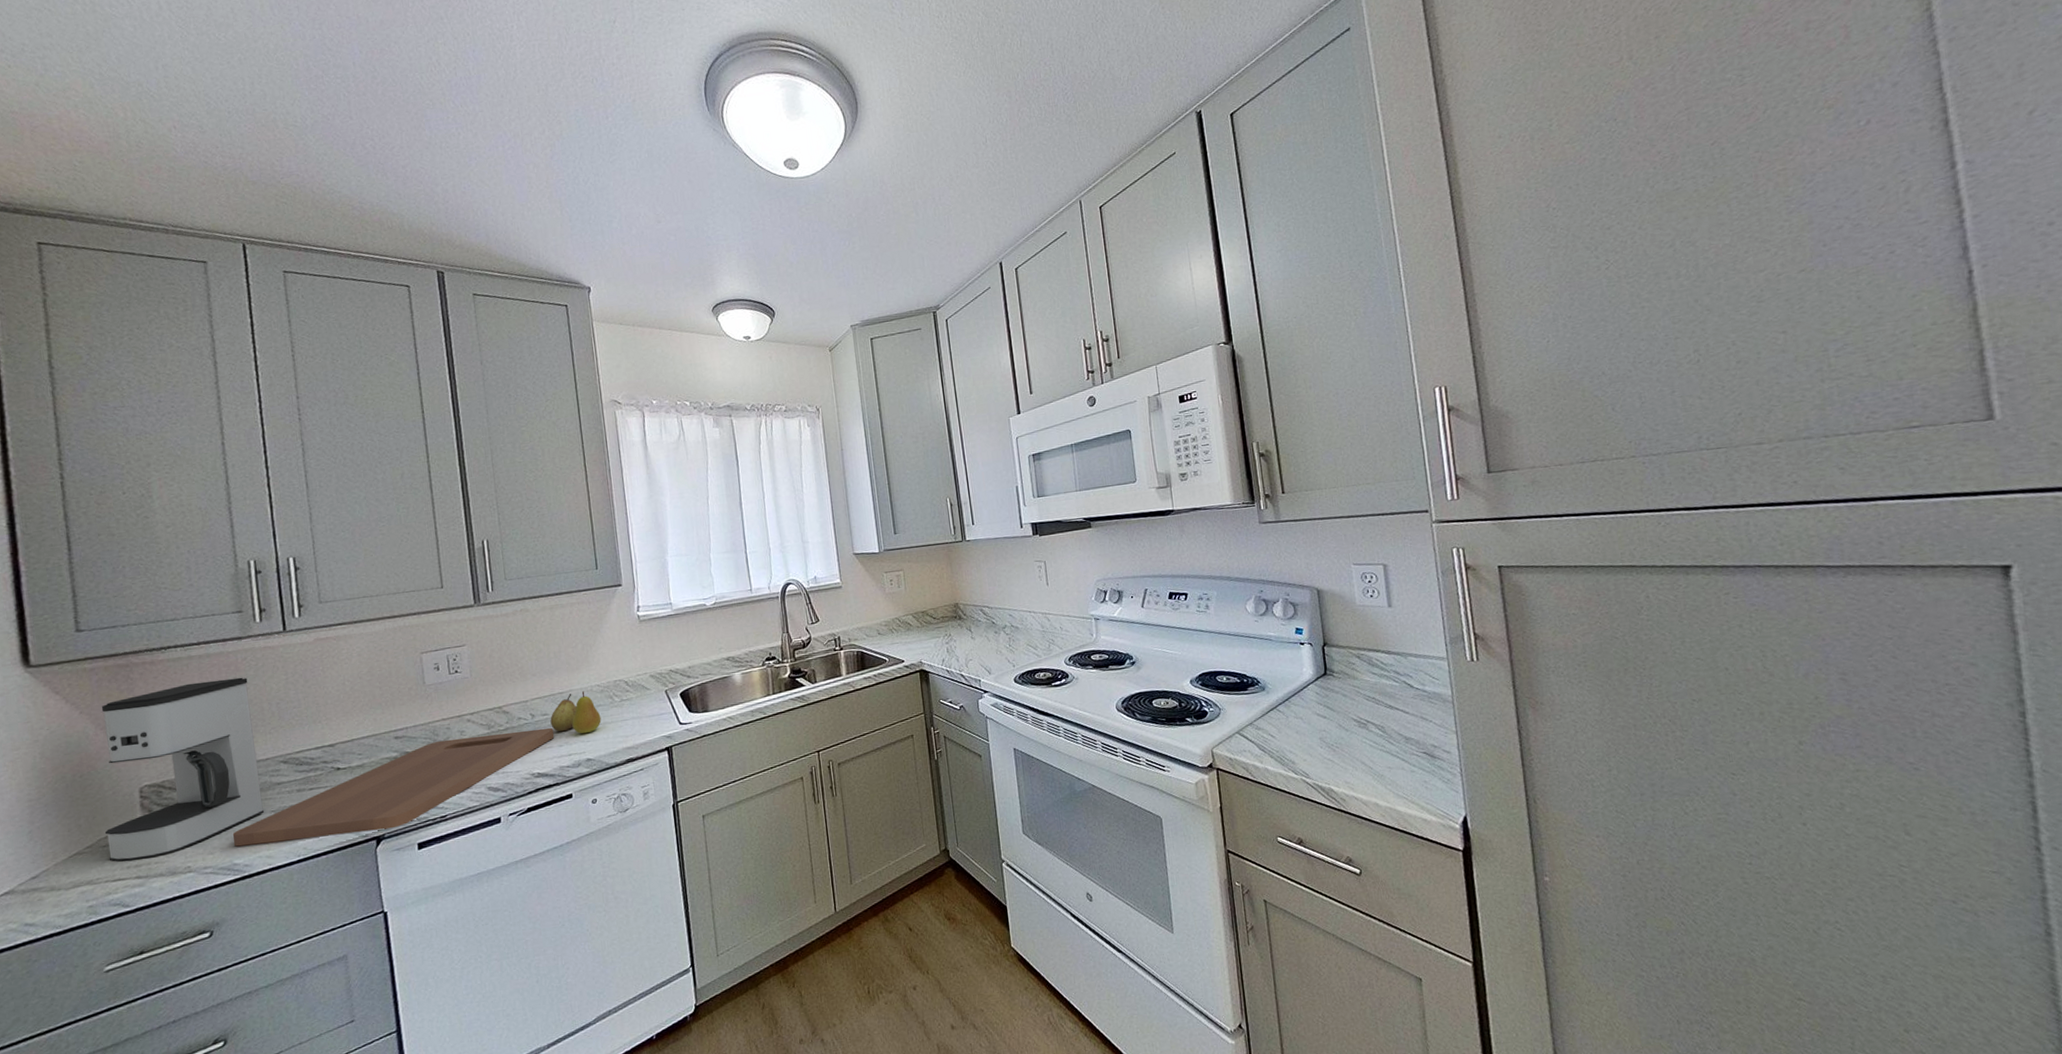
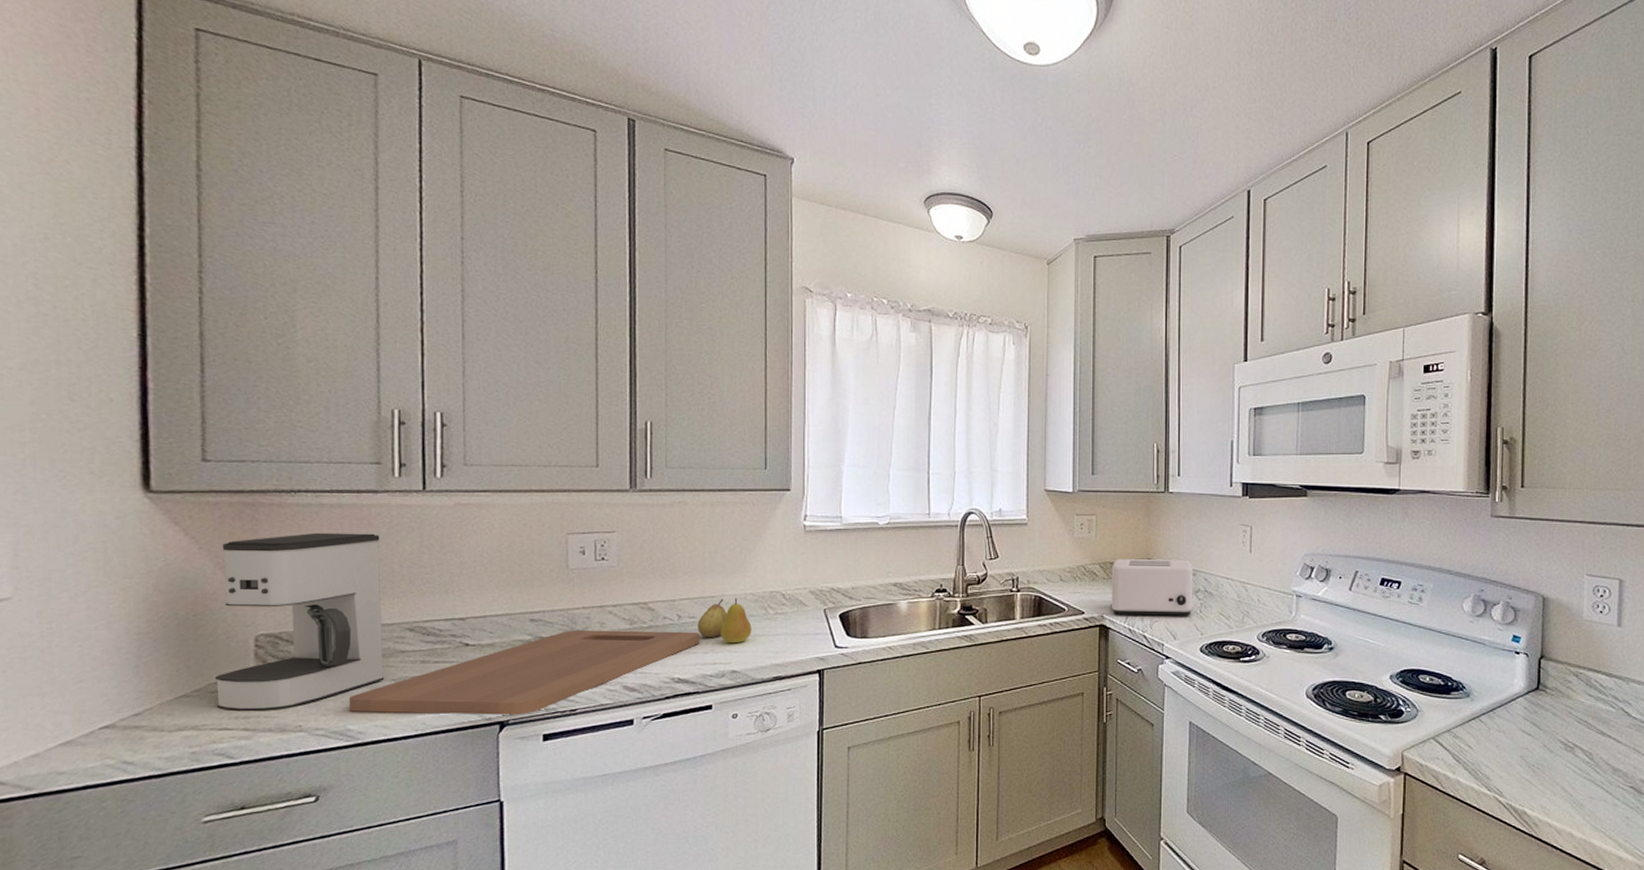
toaster: none [923,600,1003,659] -> present [1111,559,1197,616]

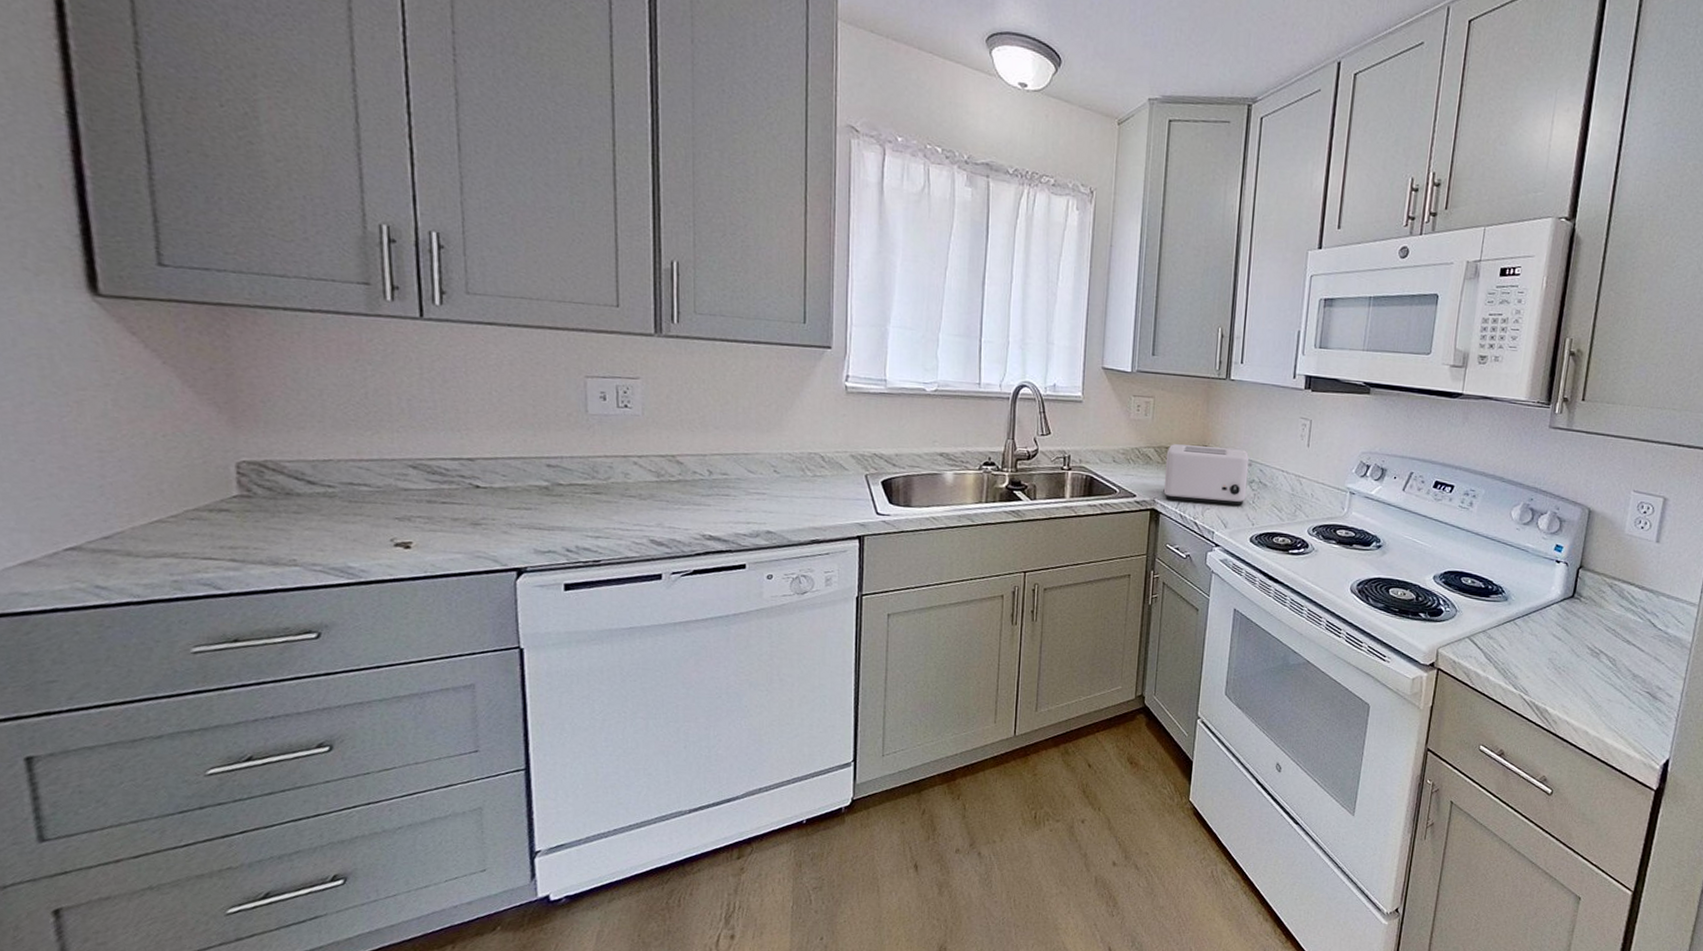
coffee maker: present [215,532,385,712] -> none [189,355,387,543]
cutting board: present [348,629,700,715] -> none [347,478,733,563]
fruit: present [697,599,728,638] -> none [730,457,763,497]
fruit: present [720,598,752,644] -> none [755,457,789,504]

